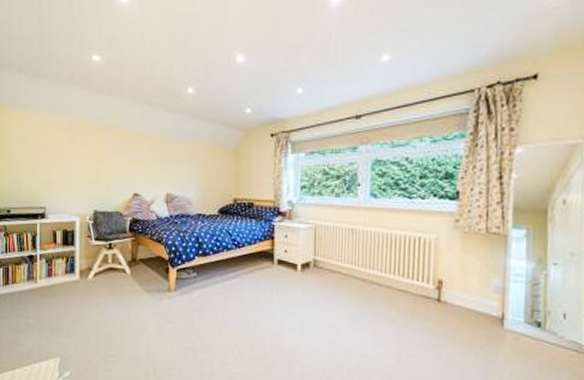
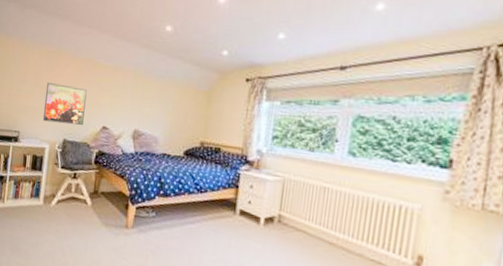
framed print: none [69,154,113,195] -> present [43,83,87,126]

